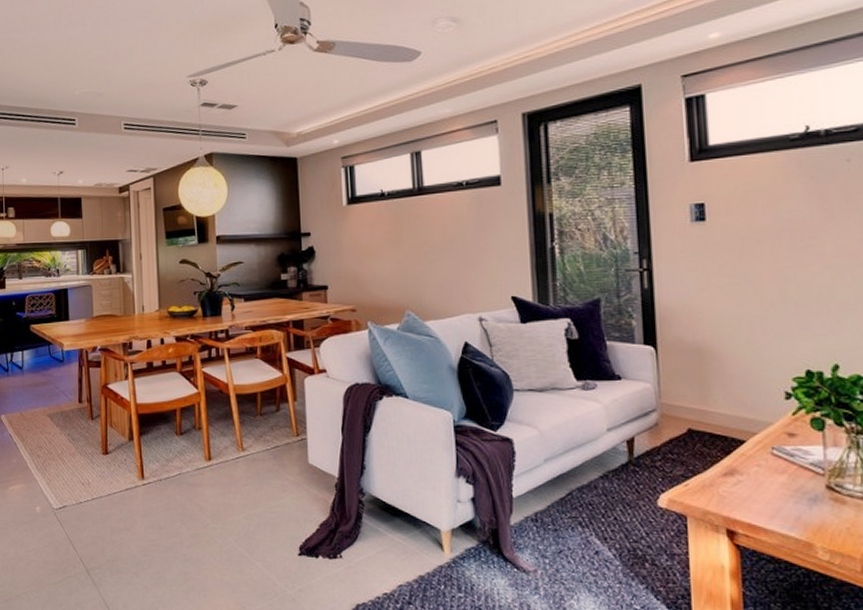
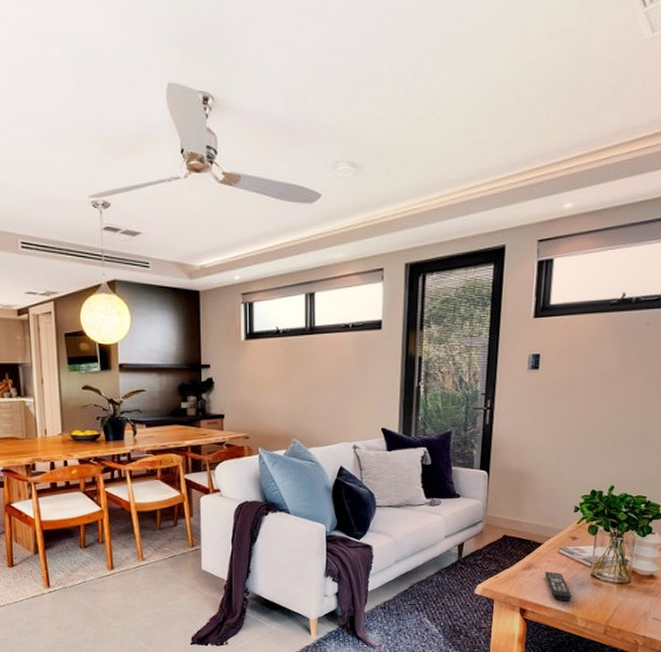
remote control: none [755,480,803,522] -> present [544,572,572,601]

